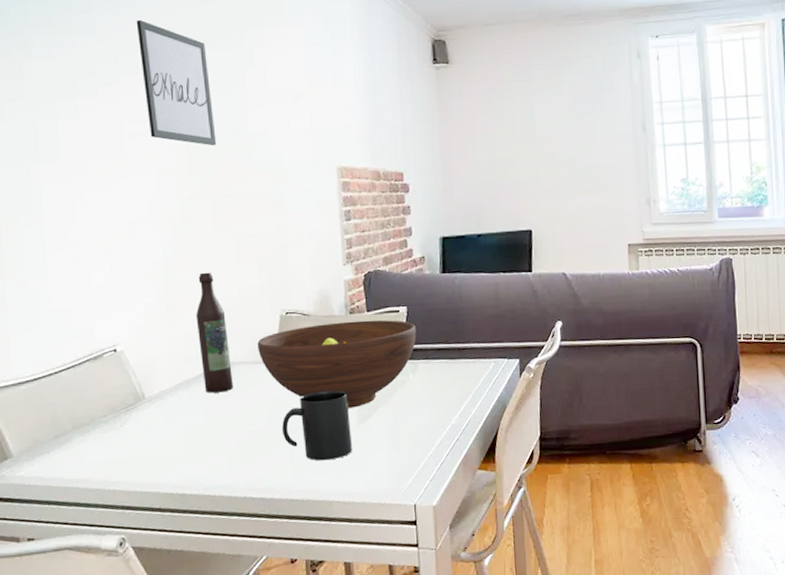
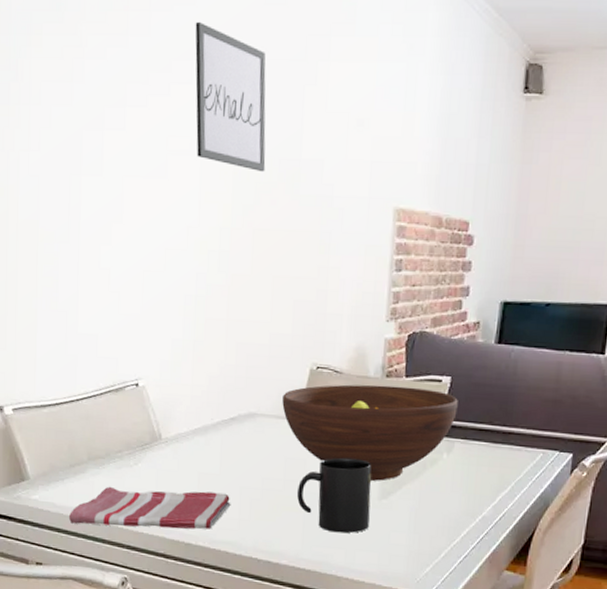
dish towel: none [58,440,220,494] -> present [69,486,231,529]
wine bottle: present [196,272,233,393] -> none [222,312,253,444]

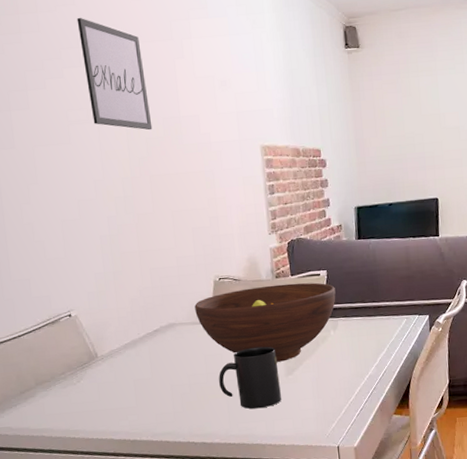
dish towel: present [69,486,231,529] -> none [26,393,165,442]

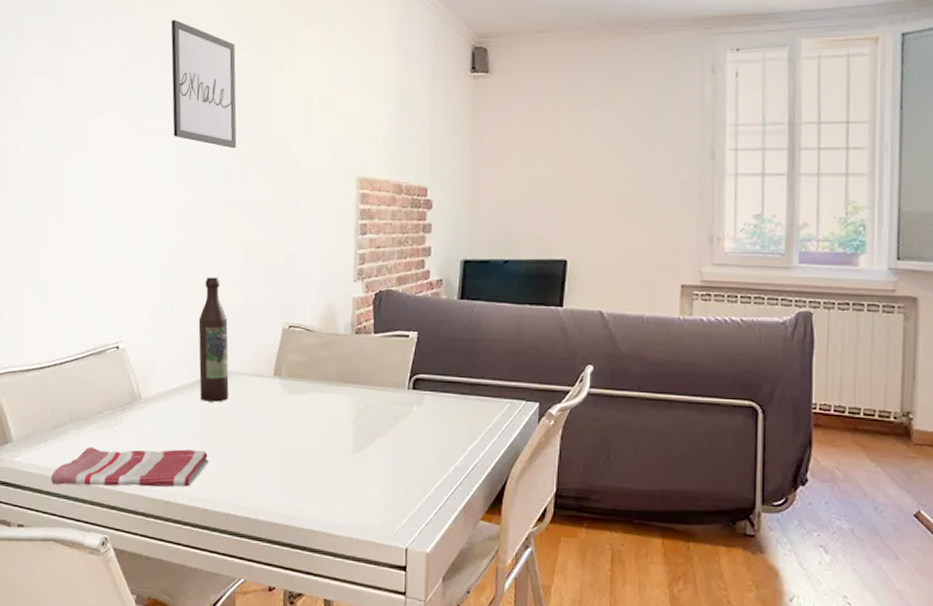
dish towel: none [26,393,165,442] -> present [51,446,209,487]
wine bottle: none [139,244,175,352] -> present [198,277,229,402]
fruit bowl: present [194,282,336,362] -> none [257,341,426,435]
mug: present [219,346,281,409] -> none [273,412,346,488]

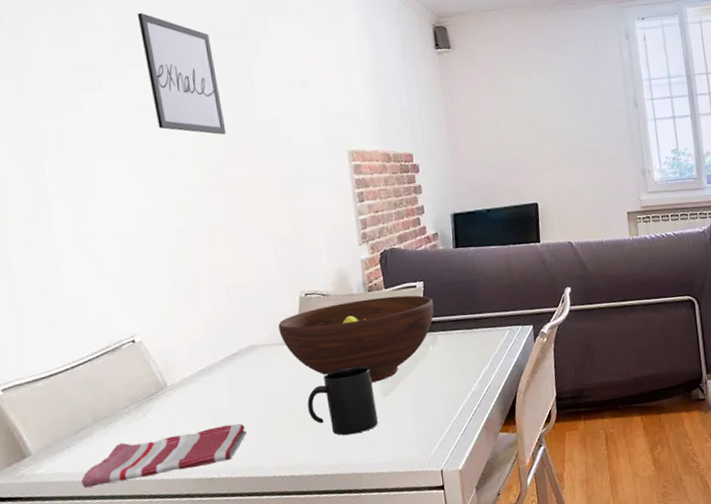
wine bottle: present [198,277,229,402] -> none [214,258,257,378]
fruit bowl: none [257,341,426,435] -> present [278,295,434,383]
mug: none [273,412,346,488] -> present [307,365,378,436]

